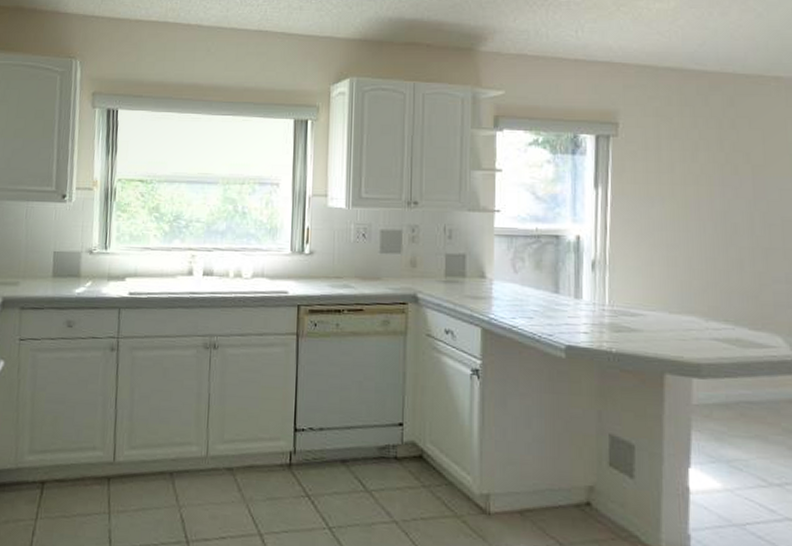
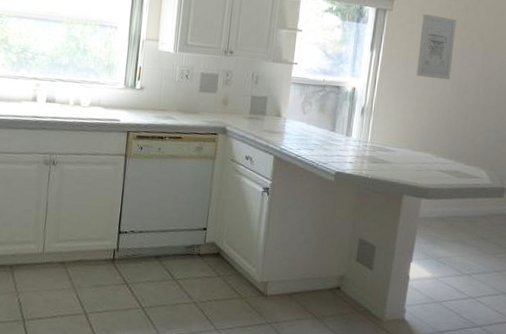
wall art: none [660,137,711,219] -> present [416,14,457,80]

